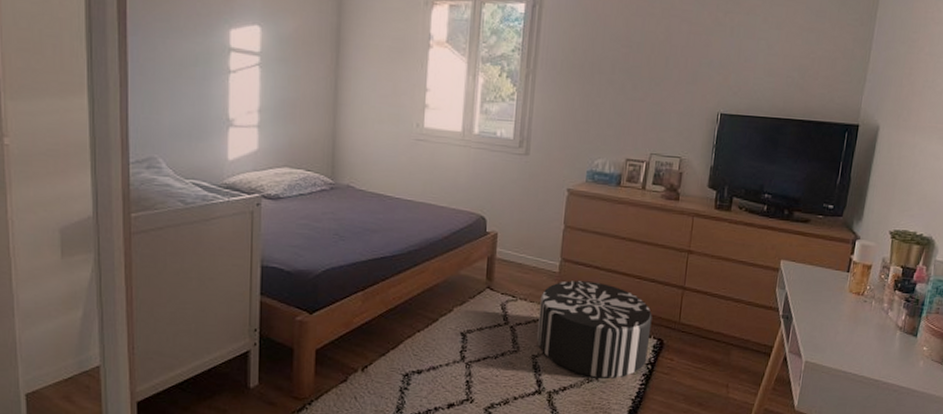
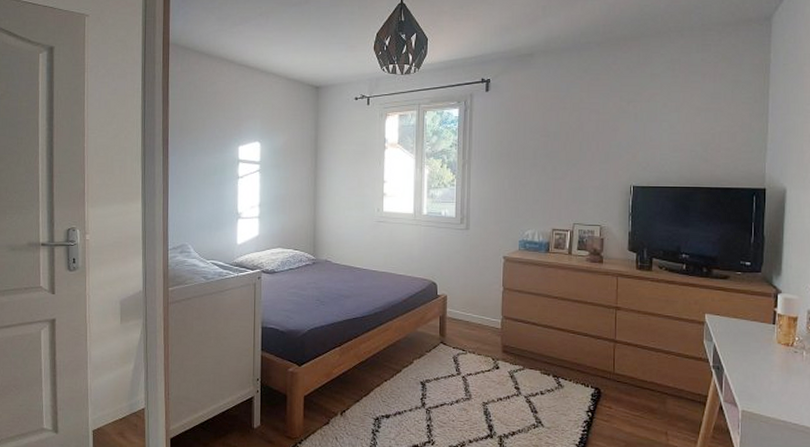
pouf: present [537,280,652,378] -> none [486,336,588,425]

